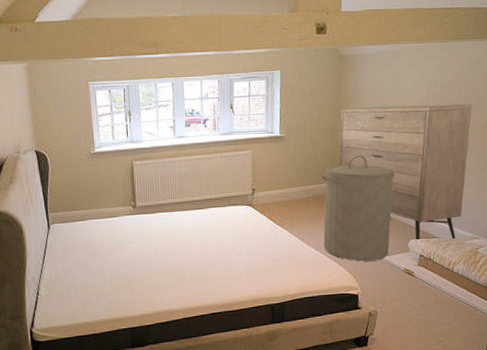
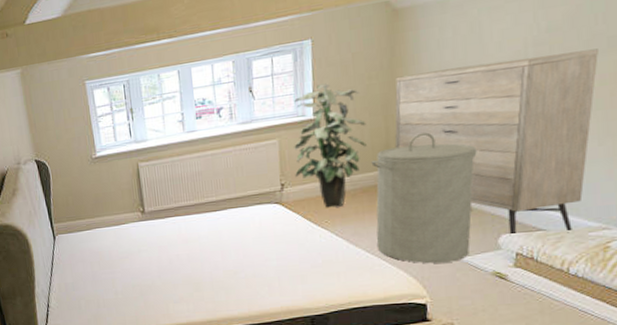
indoor plant: none [264,108,319,212] -> present [294,83,367,208]

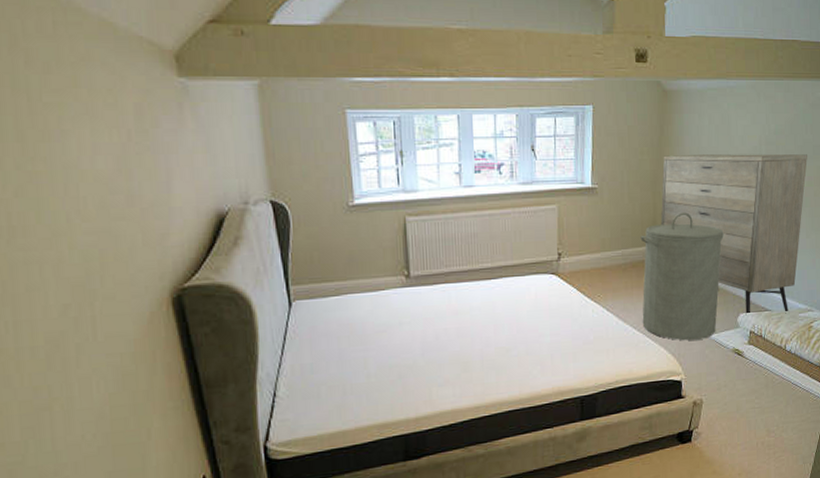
indoor plant: present [294,83,367,208] -> none [572,152,638,281]

